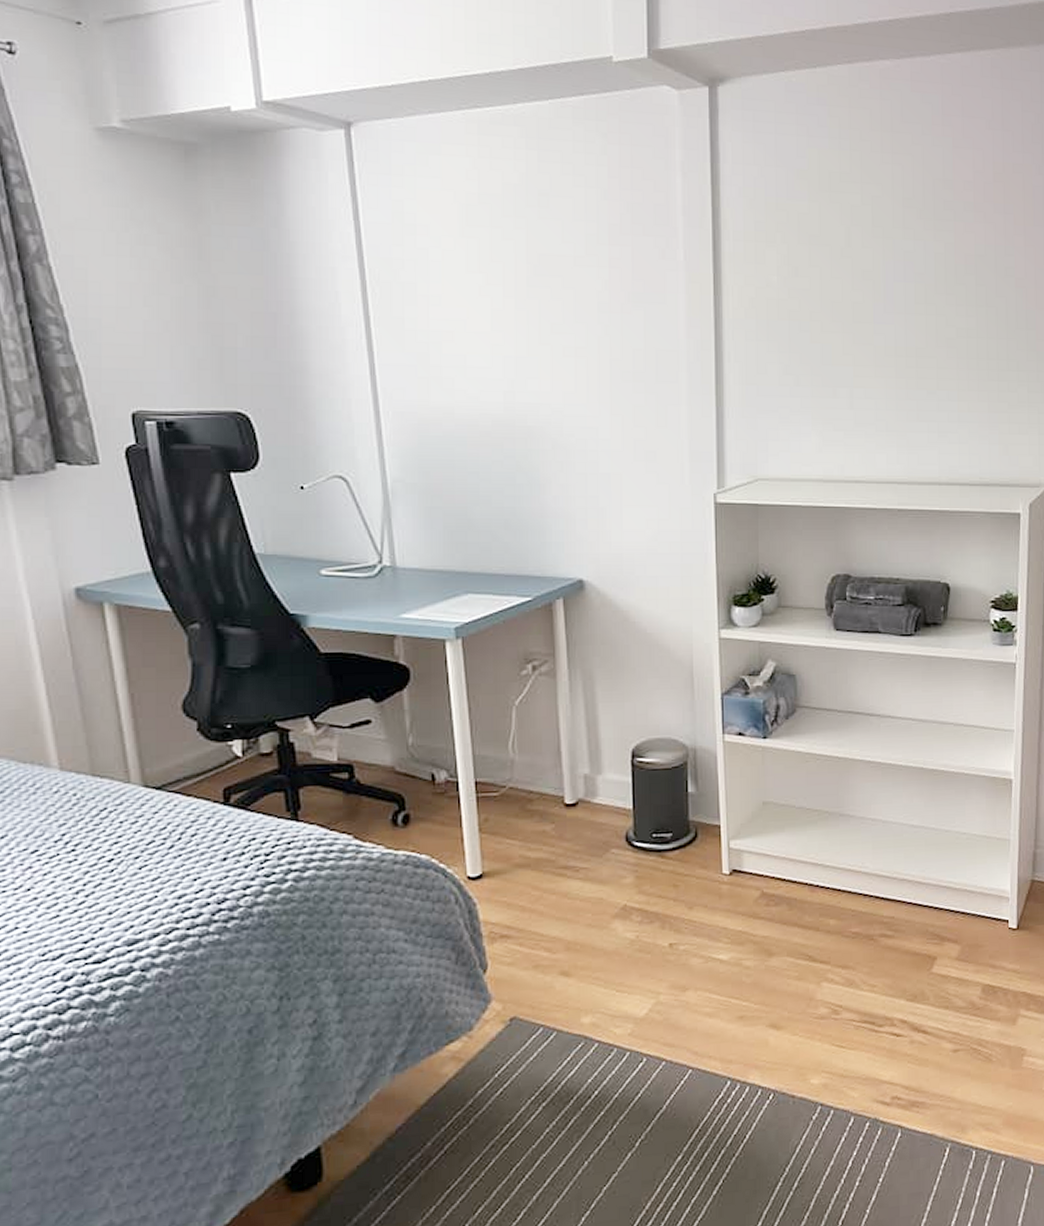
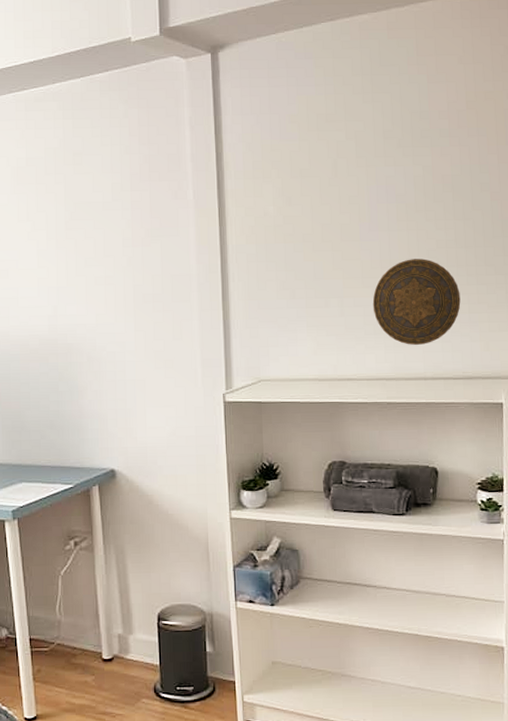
decorative plate: none [885,347,980,445] -> present [372,259,461,345]

